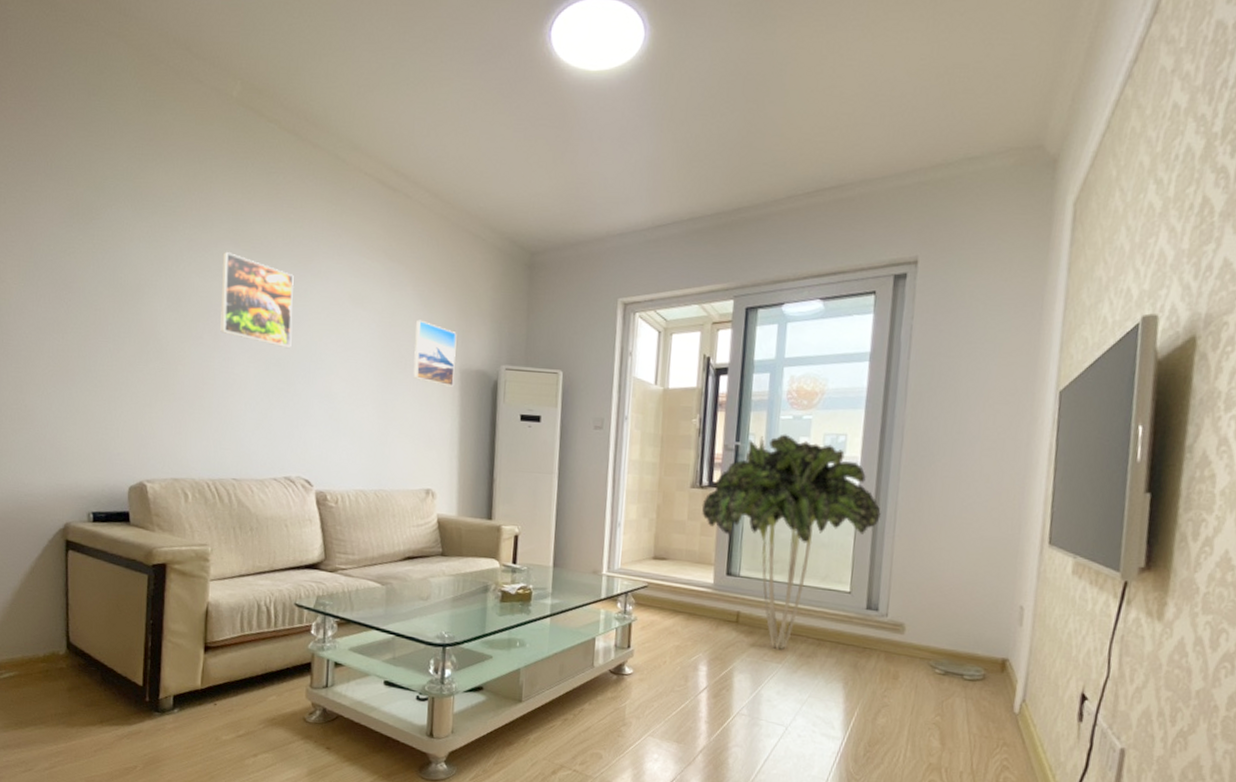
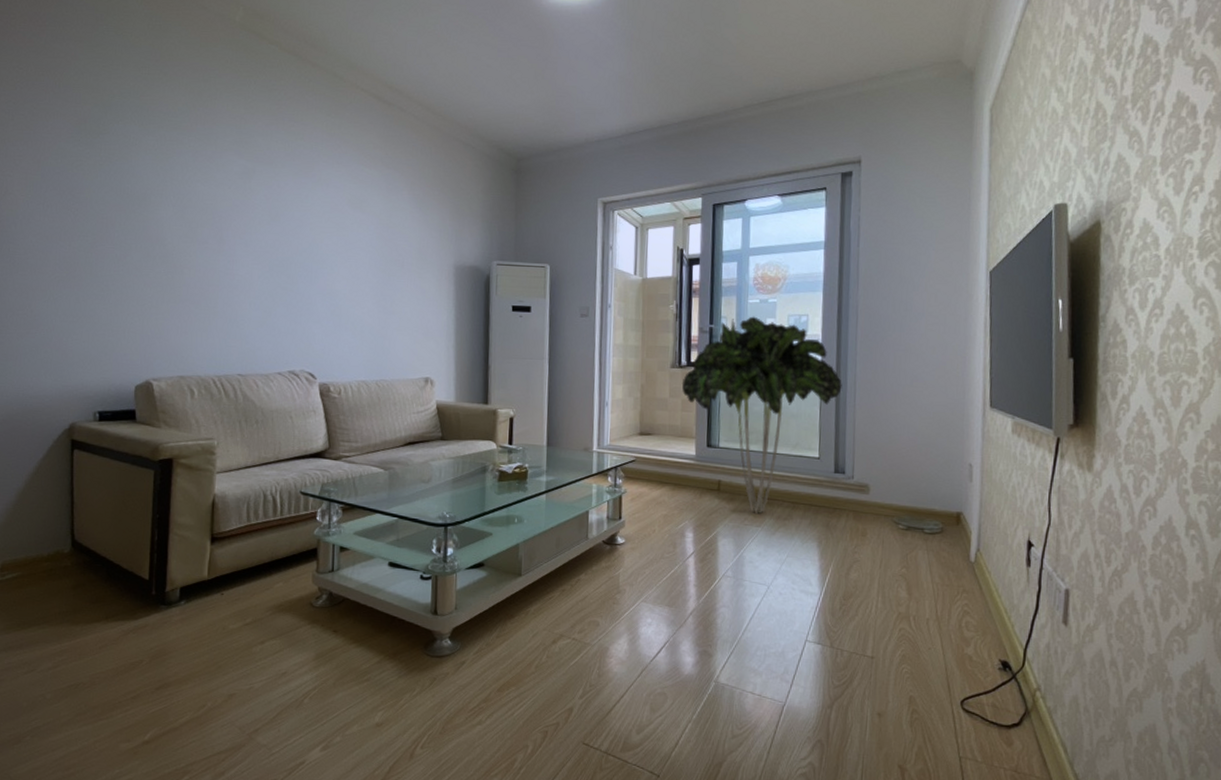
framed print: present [220,251,294,348] -> none [225,161,296,250]
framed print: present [413,319,457,387] -> none [410,221,451,282]

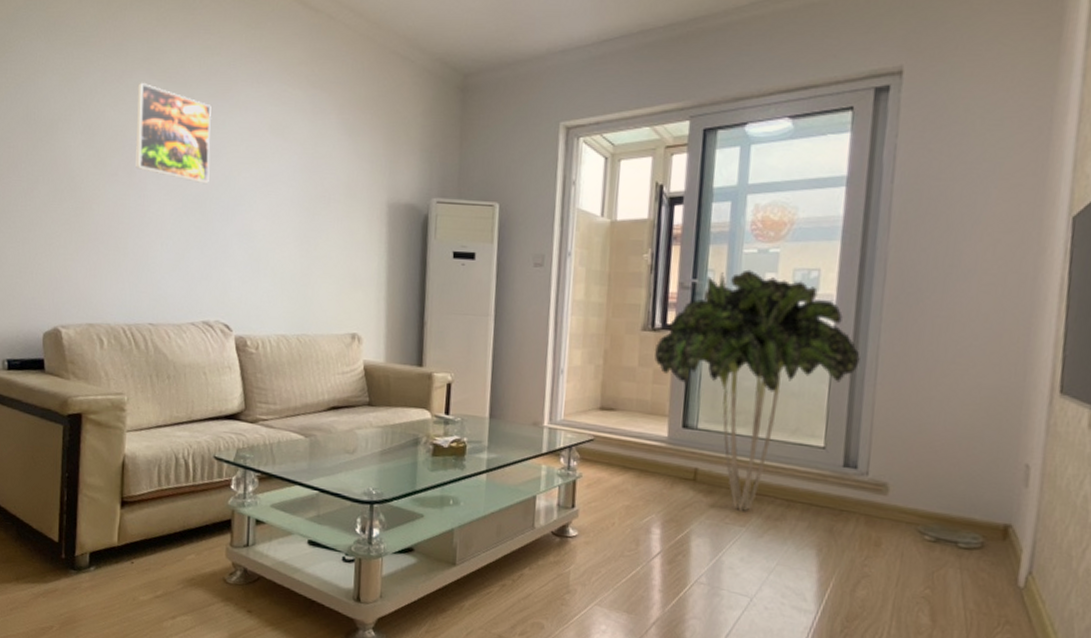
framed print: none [225,161,296,250] -> present [135,82,211,183]

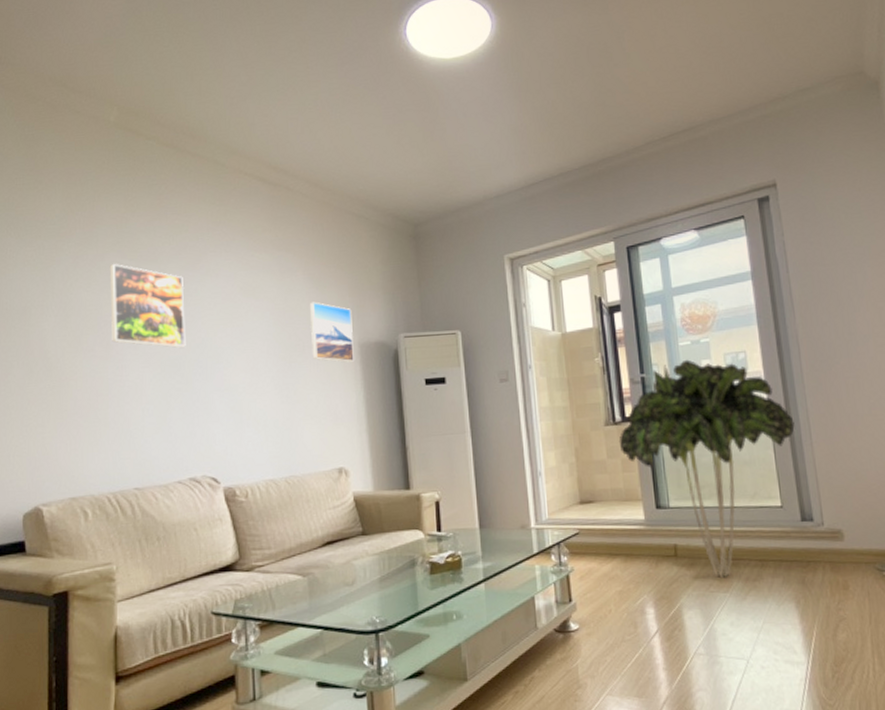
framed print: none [337,150,384,223] -> present [310,301,354,362]

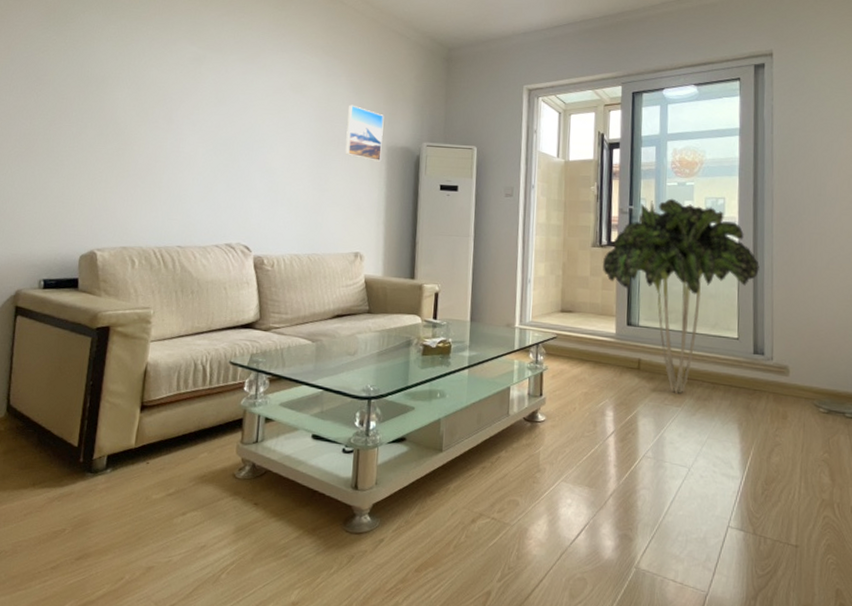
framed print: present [109,263,186,348] -> none [174,48,242,129]

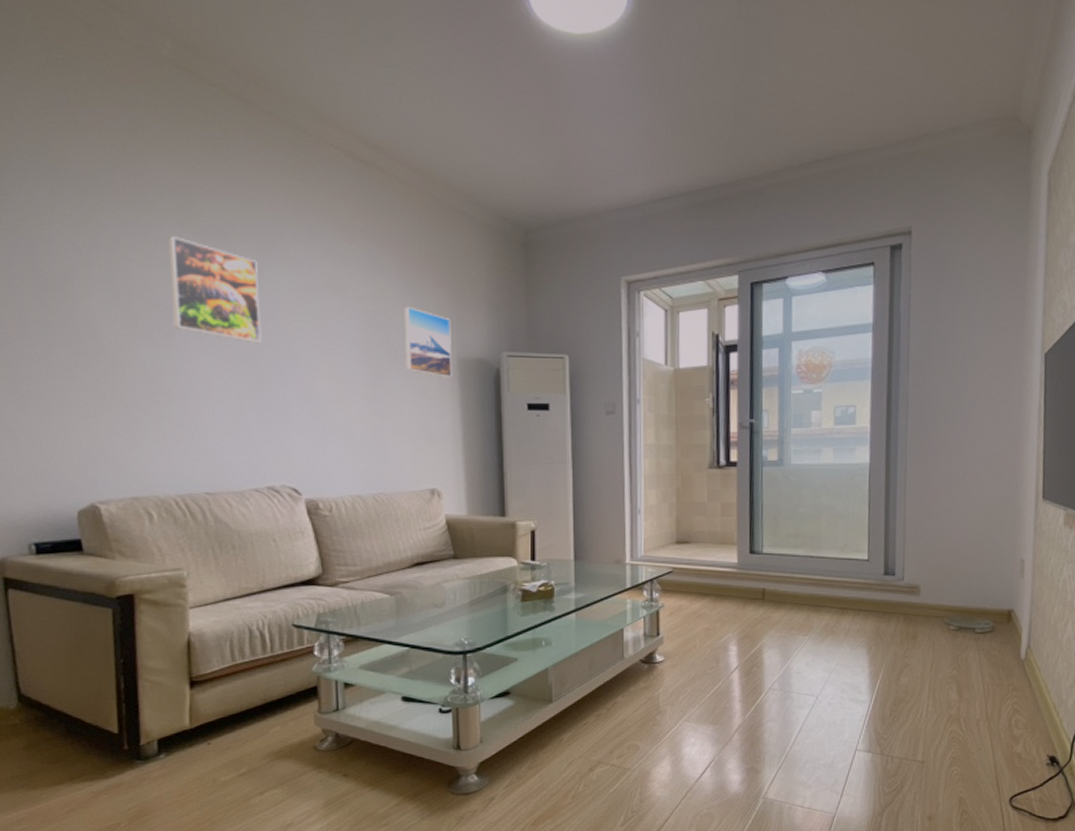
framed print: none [174,48,242,129] -> present [168,235,262,343]
indoor plant: present [602,198,759,394] -> none [720,408,892,622]

